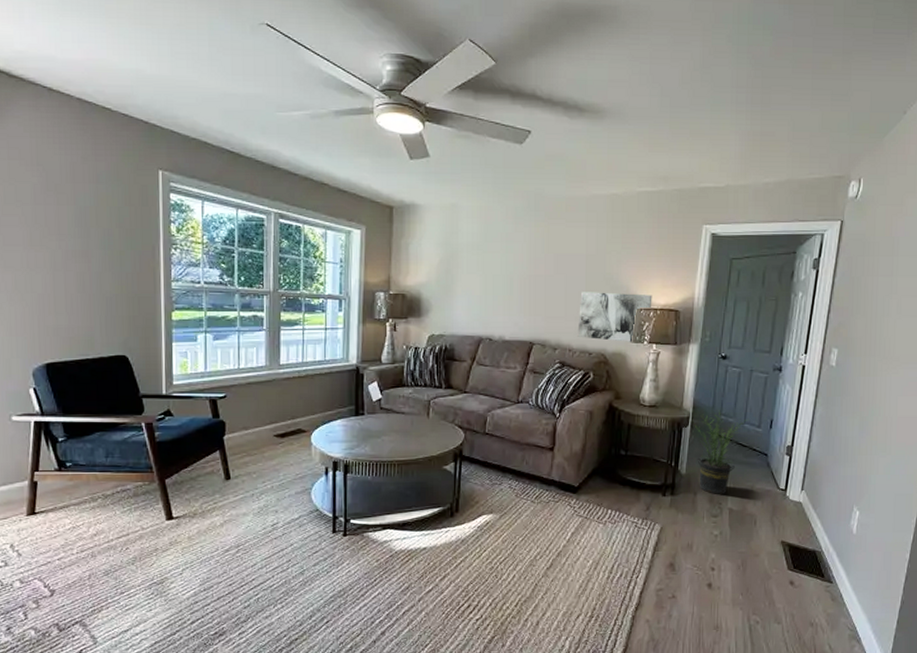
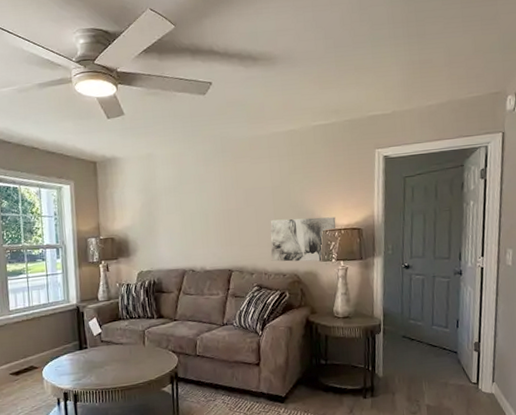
potted plant: present [694,410,749,494] -> none [386,315,437,393]

